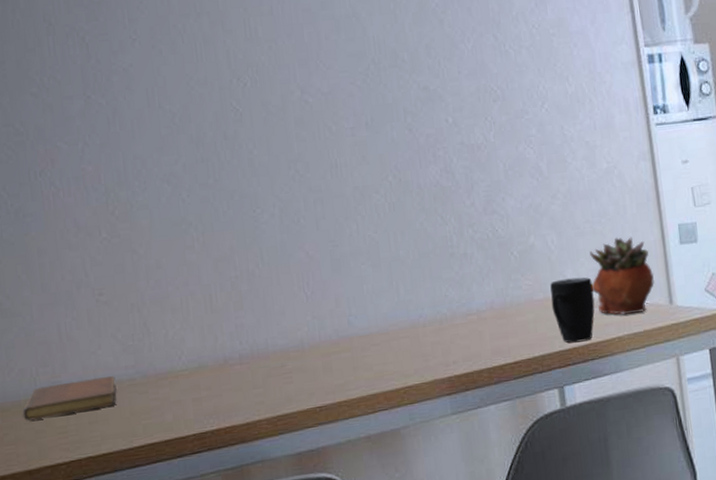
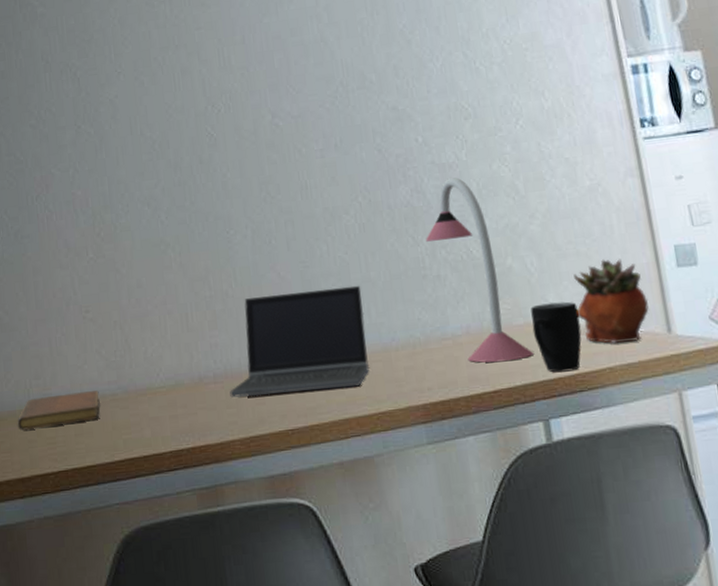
laptop computer: none [256,263,398,378] -> present [230,285,370,398]
desk lamp: none [454,158,551,336] -> present [426,177,534,363]

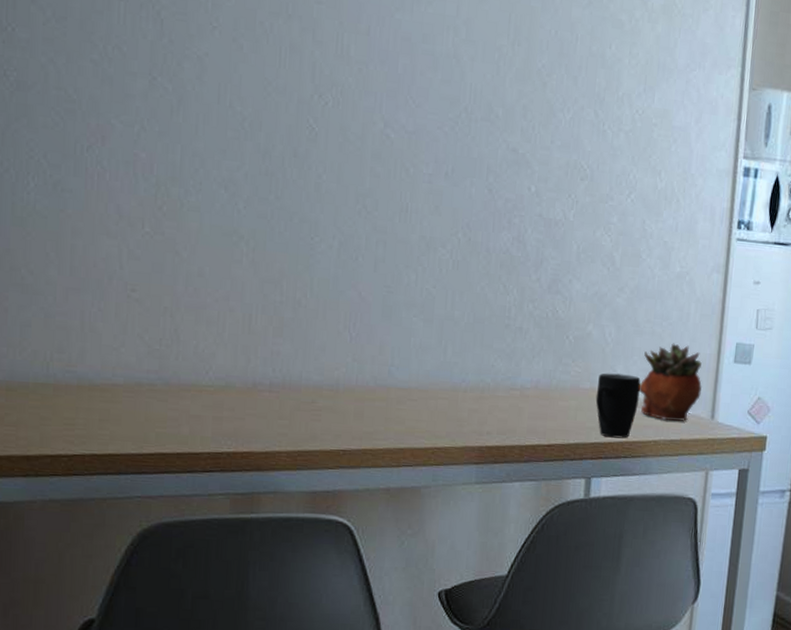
notebook: present [17,390,100,431] -> none [29,373,135,408]
laptop computer: present [230,285,370,398] -> none [284,312,443,420]
desk lamp: present [426,177,534,363] -> none [517,235,592,420]

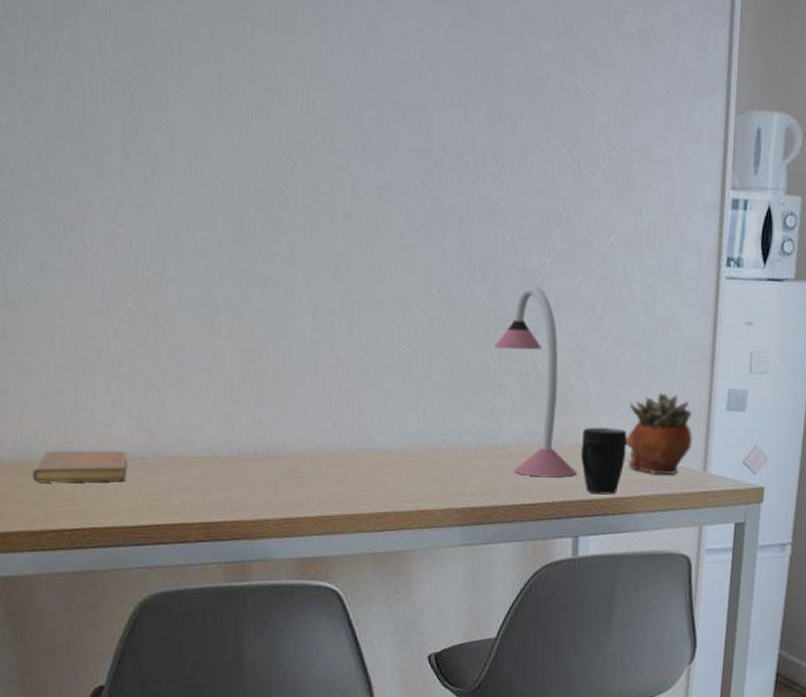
notebook: none [29,373,135,408] -> present [32,450,127,483]
desk lamp: none [517,235,592,420] -> present [495,285,577,478]

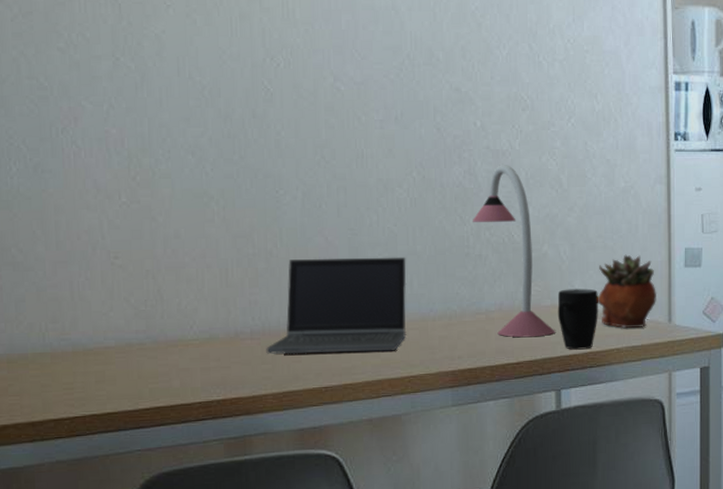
notebook: present [32,450,127,483] -> none [29,339,126,374]
laptop computer: none [269,378,421,483] -> present [266,257,407,355]

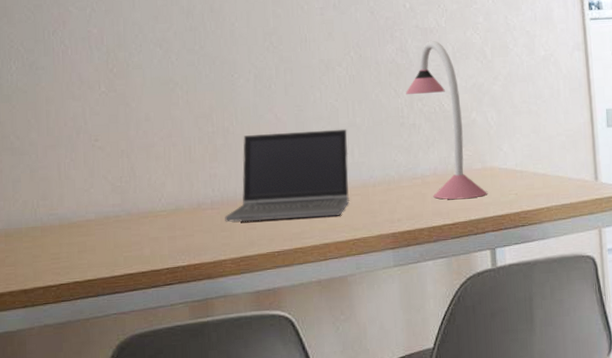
mug: present [557,288,598,350] -> none [488,151,527,210]
succulent planter: present [597,254,657,328] -> none [525,117,582,187]

